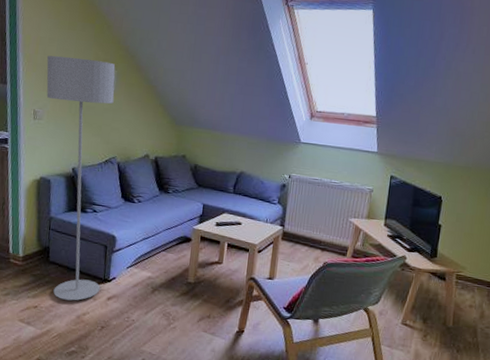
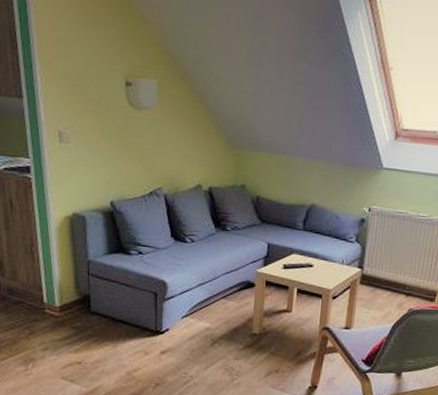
floor lamp: present [46,55,116,301] -> none [70,61,156,356]

